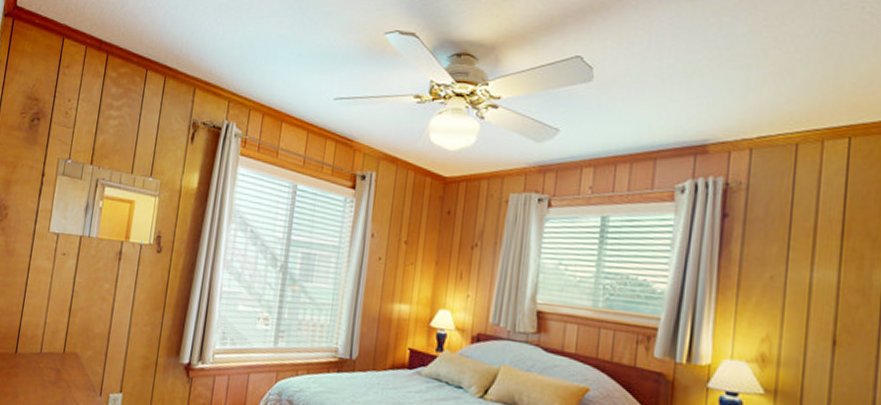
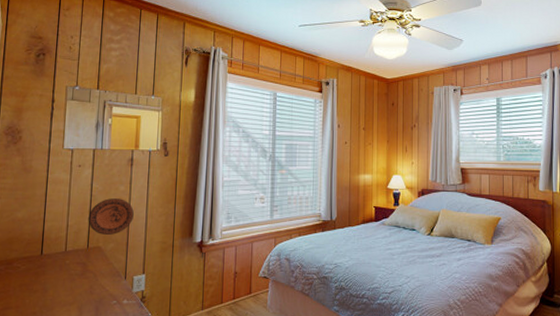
decorative plate: none [67,296,117,341] -> present [88,198,134,235]

